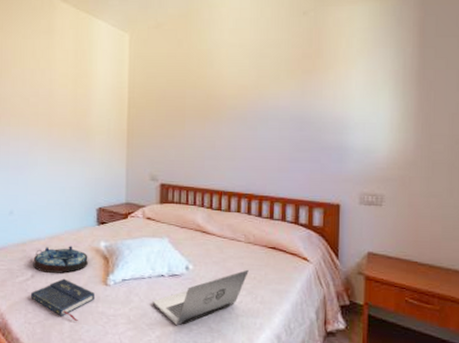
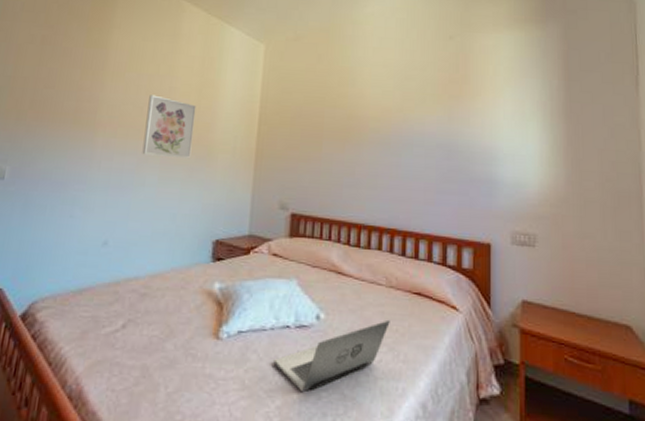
book: present [30,278,94,322] -> none [117,329,202,388]
wall art: none [32,87,74,141] -> present [142,95,197,159]
serving tray: present [33,246,88,274] -> none [126,287,198,323]

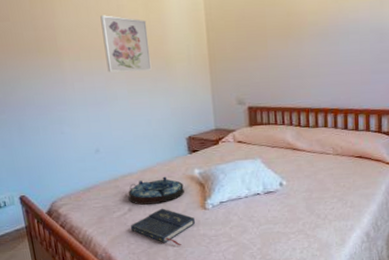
book: none [117,329,202,388] -> present [130,208,195,246]
serving tray: none [126,287,198,323] -> present [128,176,184,205]
laptop: present [273,319,390,391] -> none [251,179,338,236]

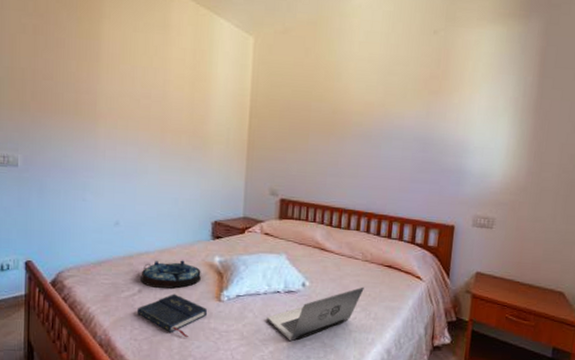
wall art: present [100,15,152,73] -> none [142,87,190,149]
laptop: none [251,179,338,236] -> present [266,286,364,341]

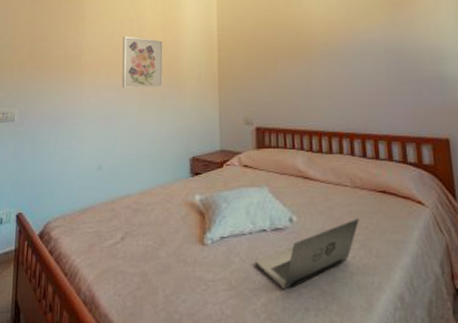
book: present [136,294,207,338] -> none [120,239,191,291]
serving tray: present [140,260,201,289] -> none [123,201,182,234]
wall art: none [142,87,190,149] -> present [122,36,163,89]

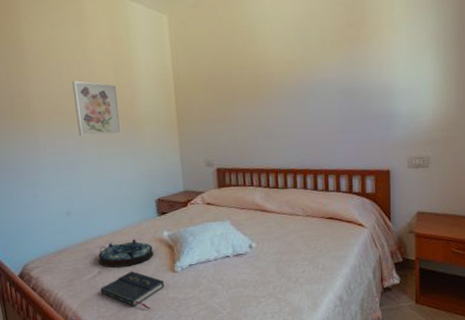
book: none [120,239,191,291] -> present [100,271,164,310]
serving tray: none [123,201,182,234] -> present [98,239,154,268]
laptop: present [255,218,359,289] -> none [220,241,309,300]

